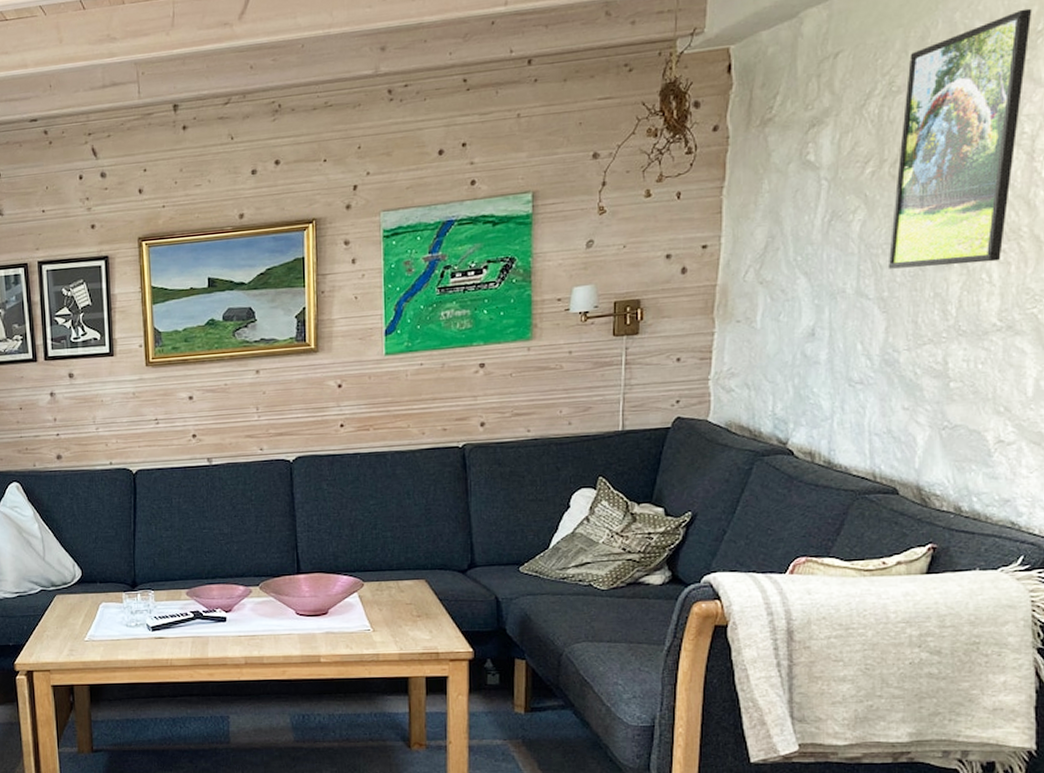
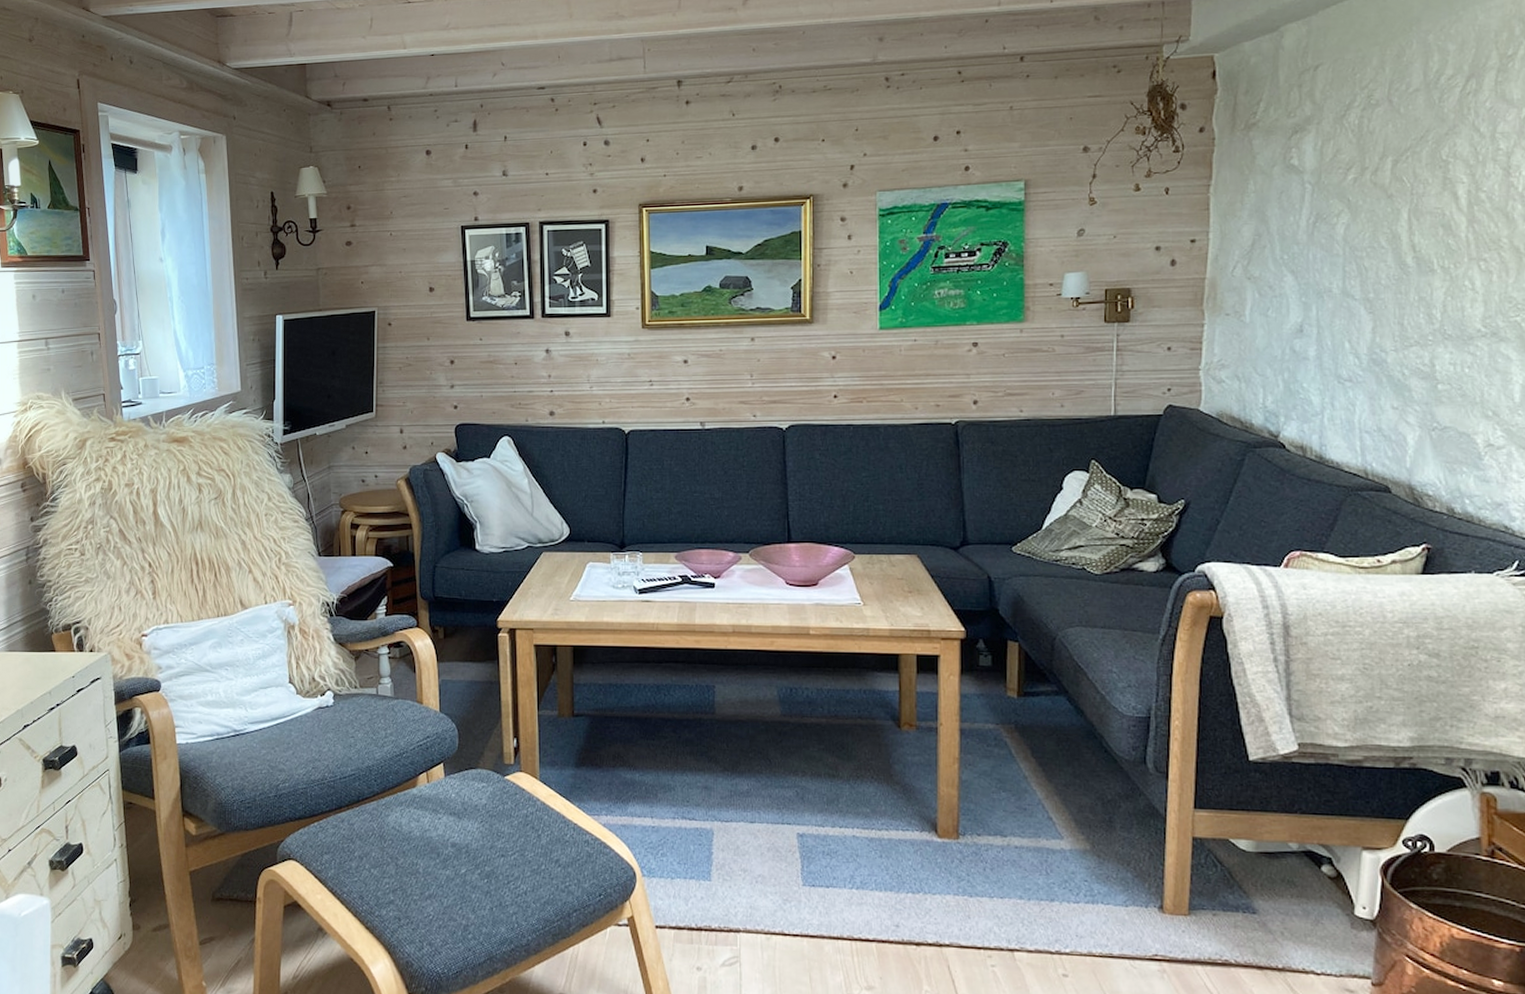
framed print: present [887,8,1032,269] -> none [1372,34,1502,272]

